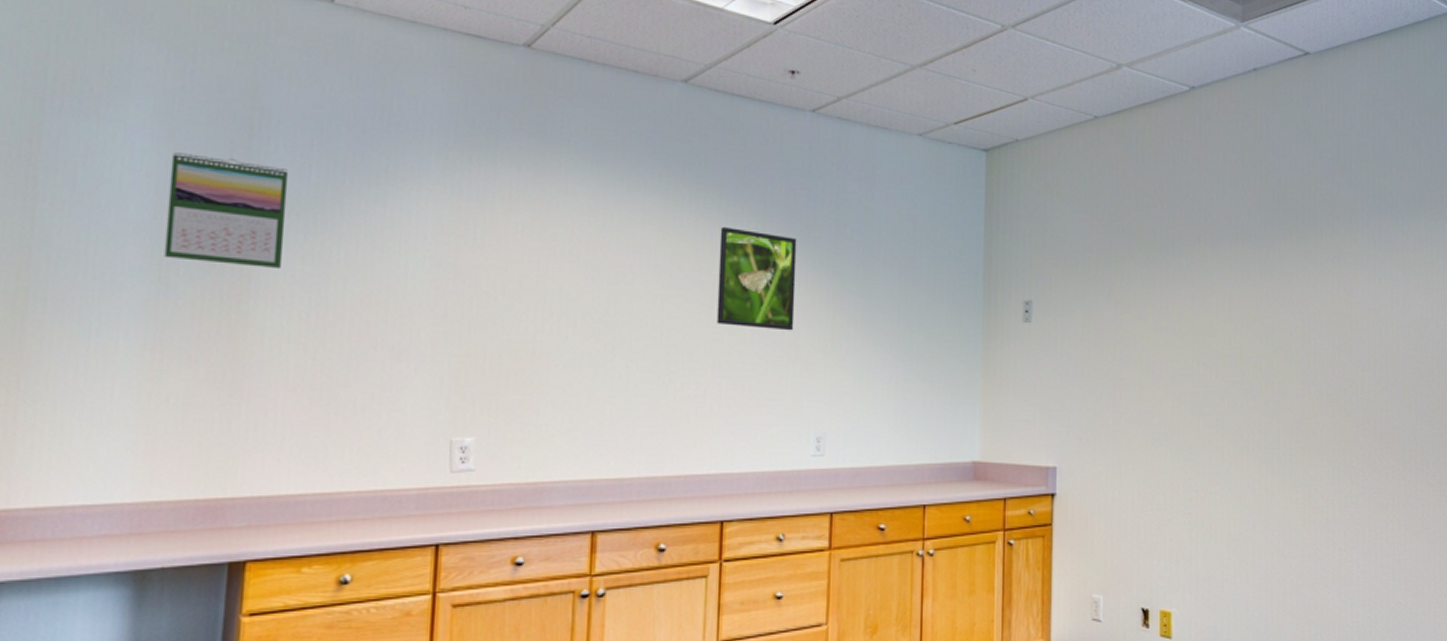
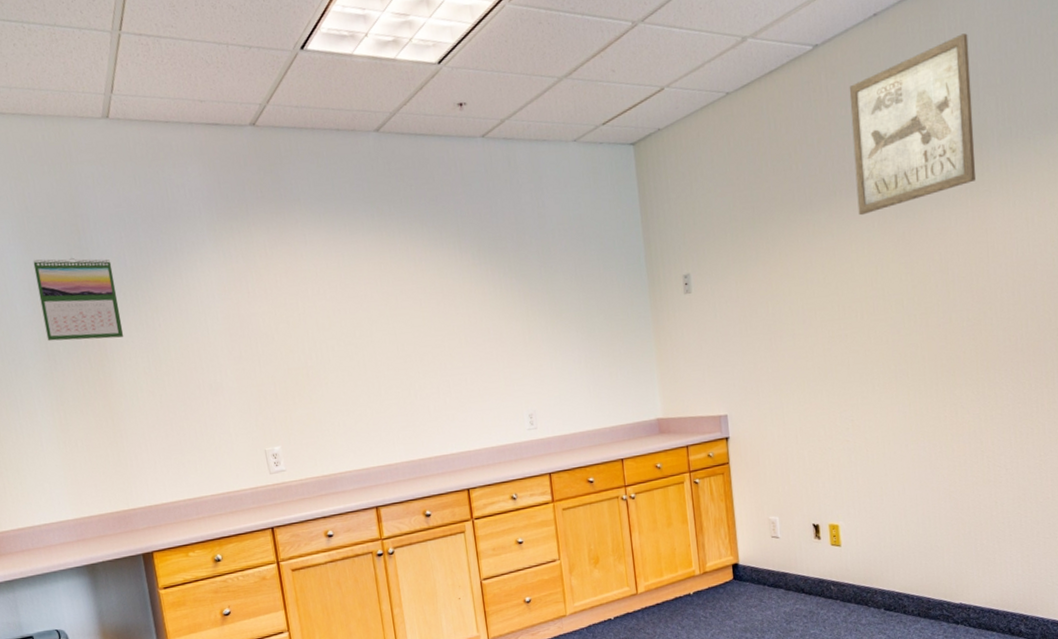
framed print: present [716,227,797,331] -> none [426,250,498,333]
wall art: none [1222,105,1344,268] -> present [849,33,977,216]

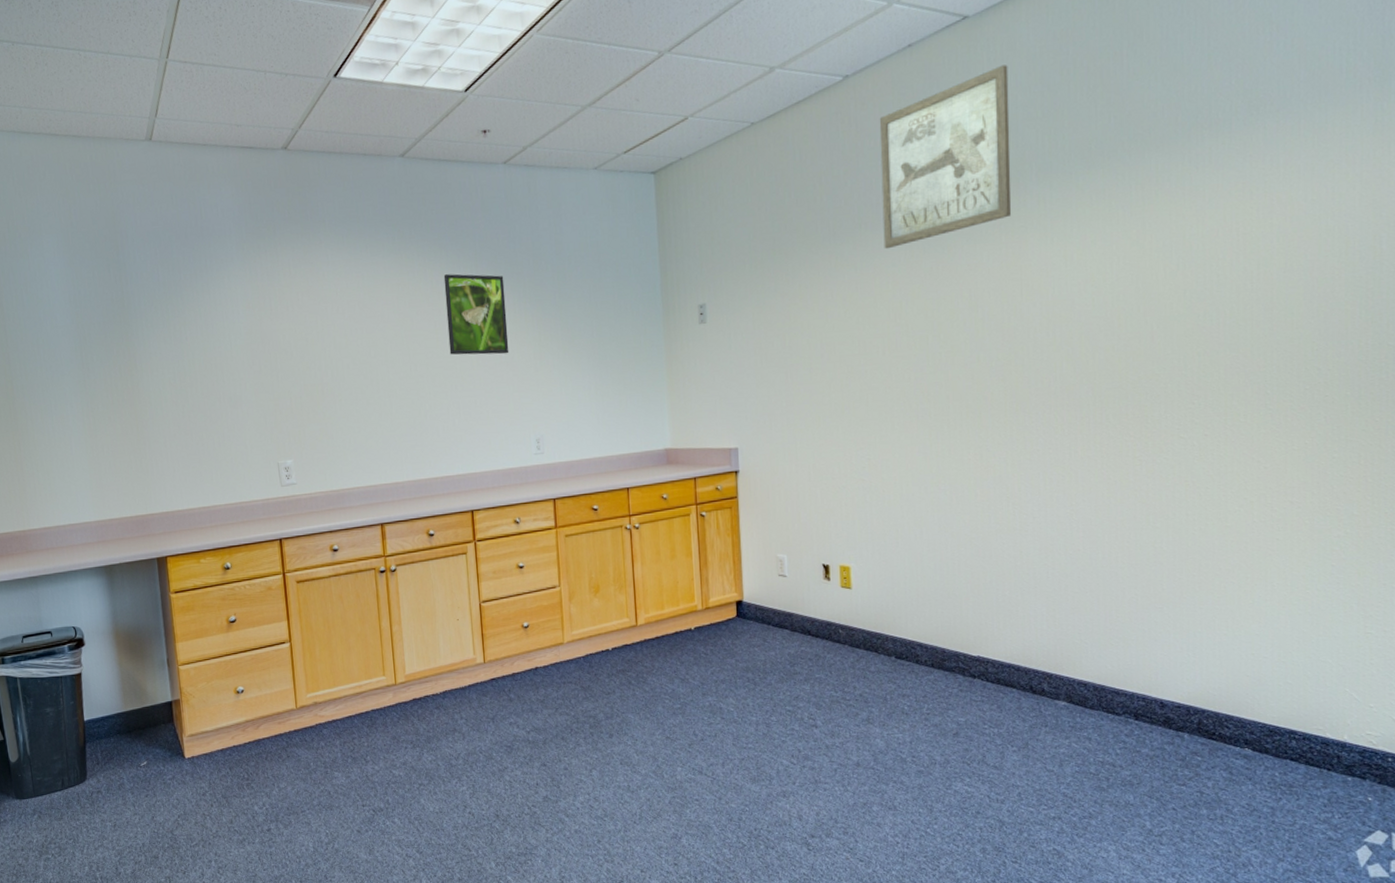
calendar: present [32,257,124,341] -> none [74,271,153,350]
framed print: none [426,250,498,333] -> present [443,274,509,355]

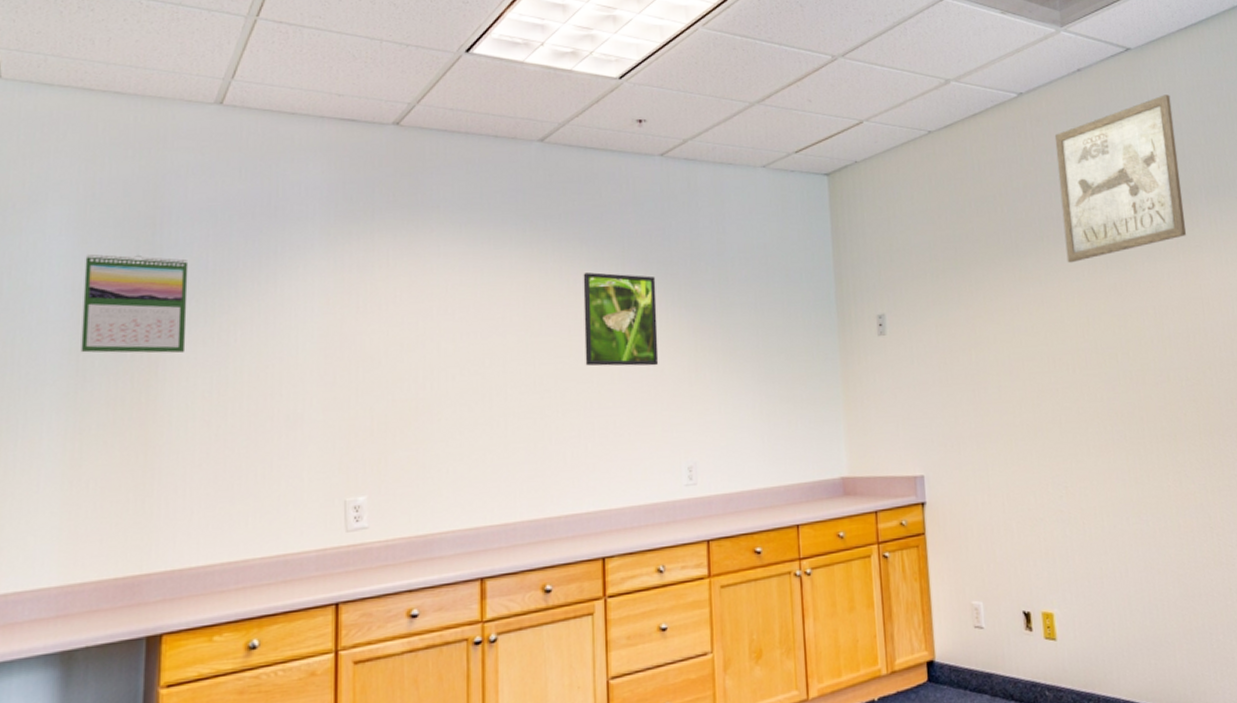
calendar: none [74,271,153,350] -> present [81,253,189,354]

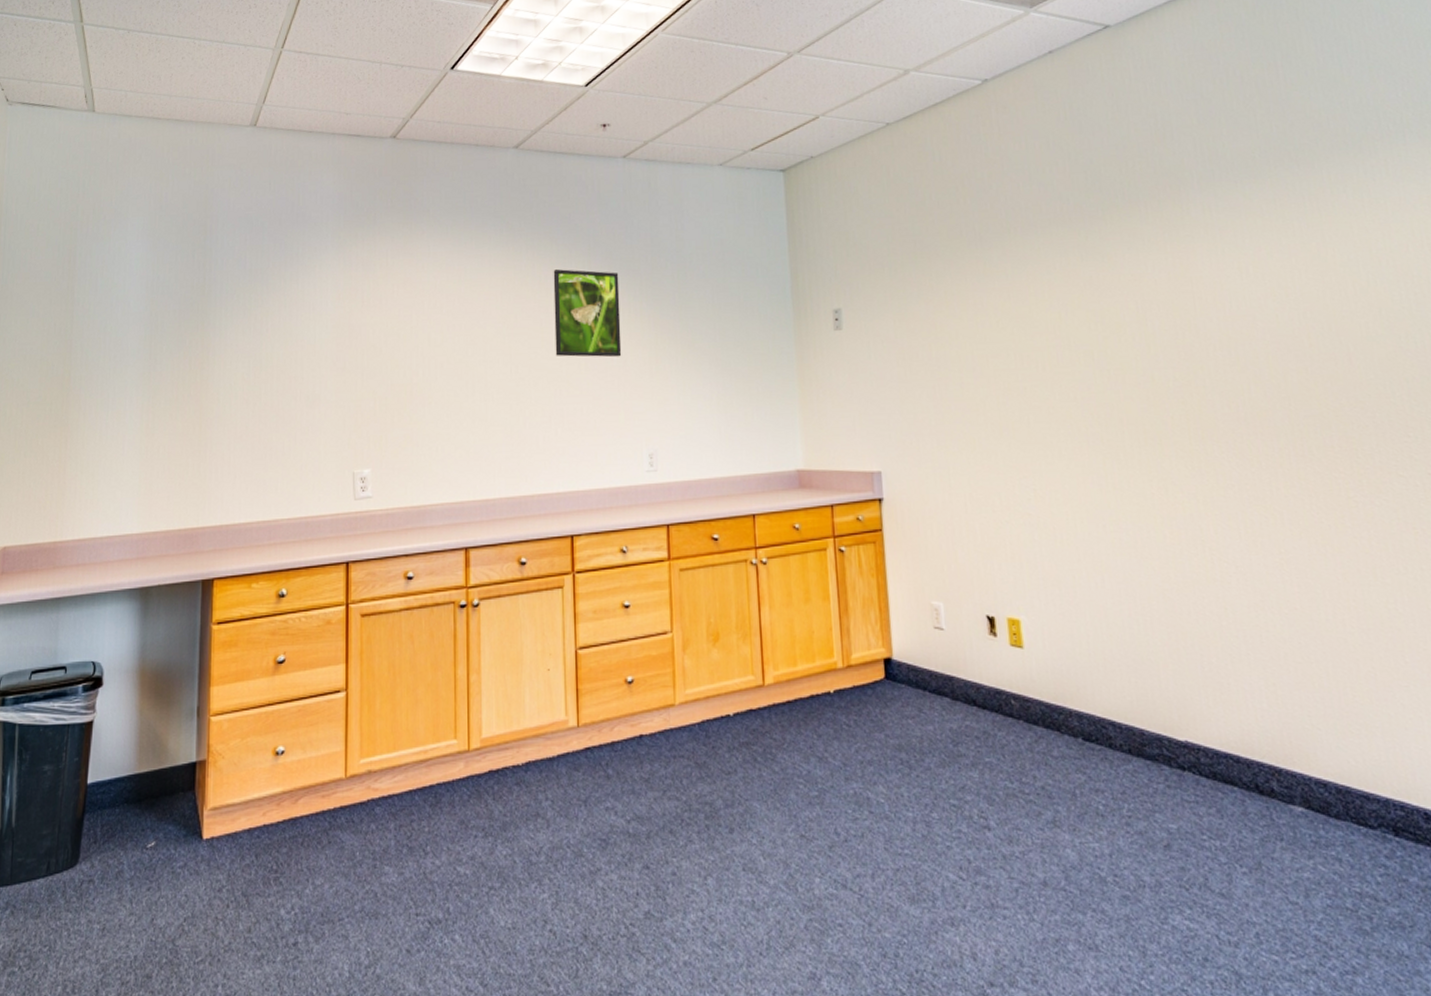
calendar: present [81,253,189,354] -> none [153,256,231,341]
wall art: present [1054,94,1187,263] -> none [1023,73,1176,256]

